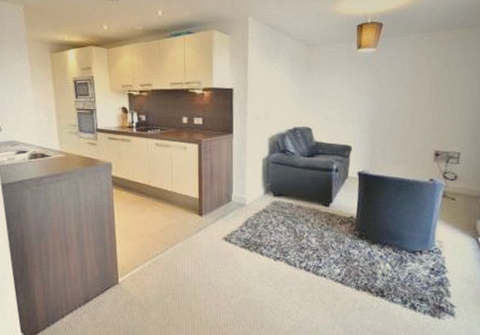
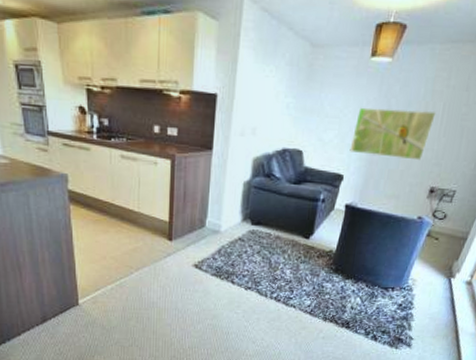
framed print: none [353,86,424,129] -> present [349,107,436,161]

